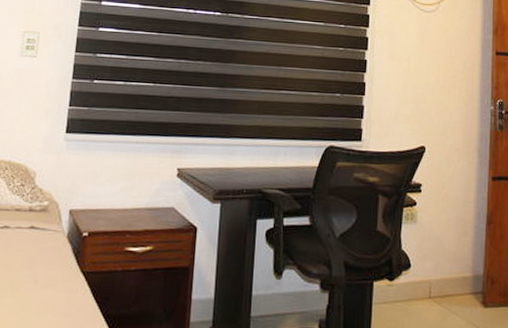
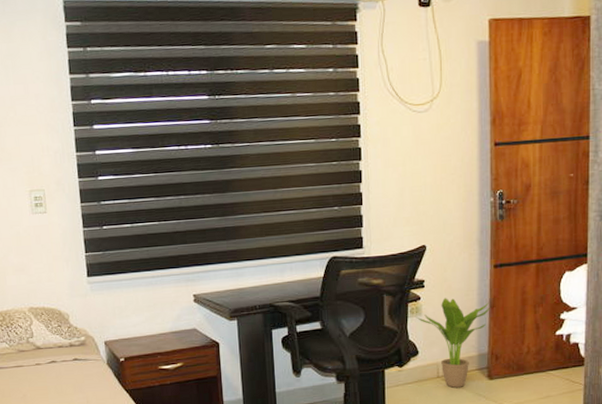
potted plant: none [410,206,487,313] -> present [416,298,490,388]

